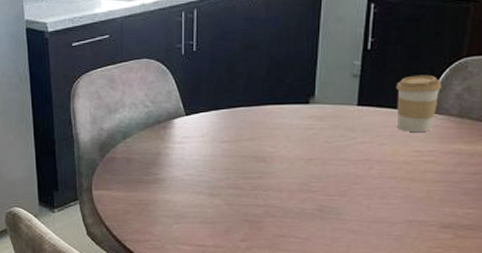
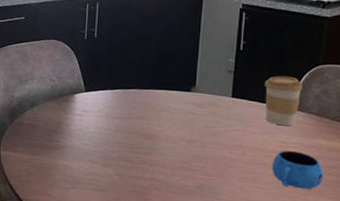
mug: none [403,159,462,201] -> present [272,150,323,190]

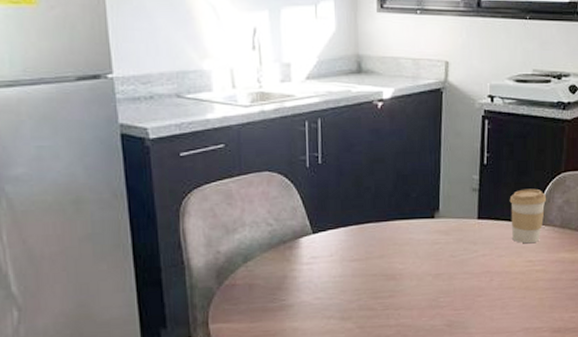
mug: present [272,150,323,190] -> none [519,268,567,308]

